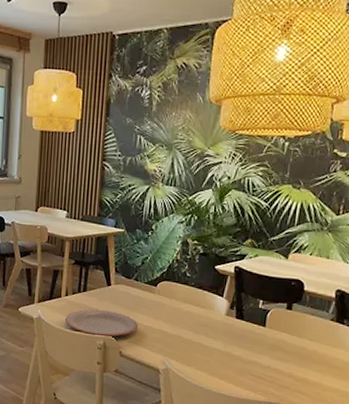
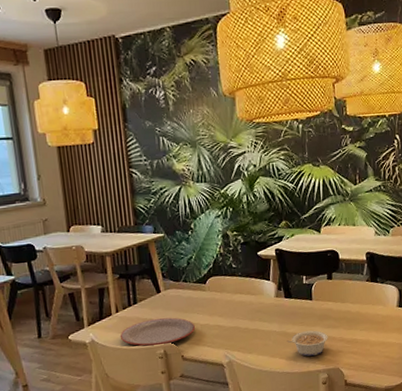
legume: none [229,357,276,386] -> present [287,330,328,357]

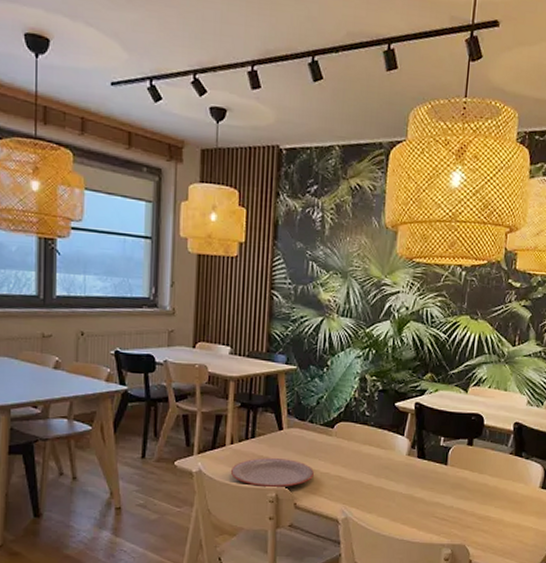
legume: present [287,330,328,357] -> none [412,498,459,528]

